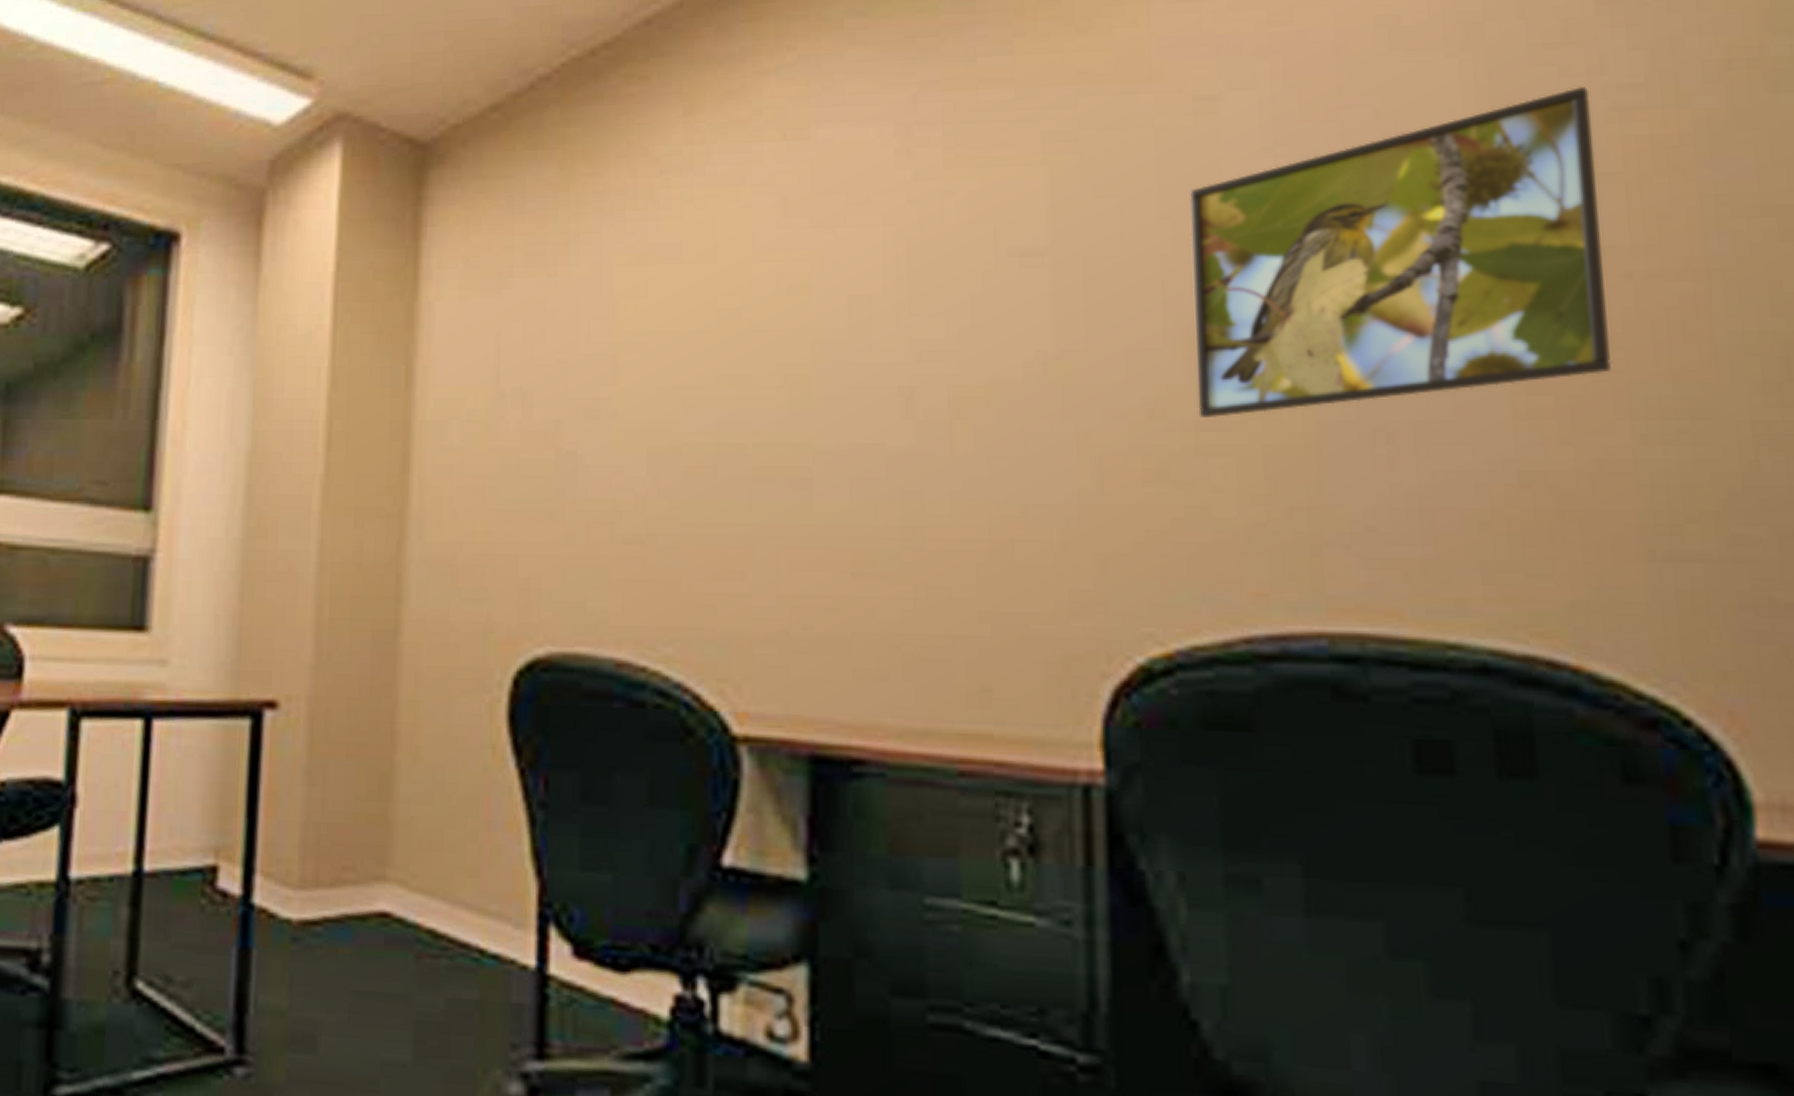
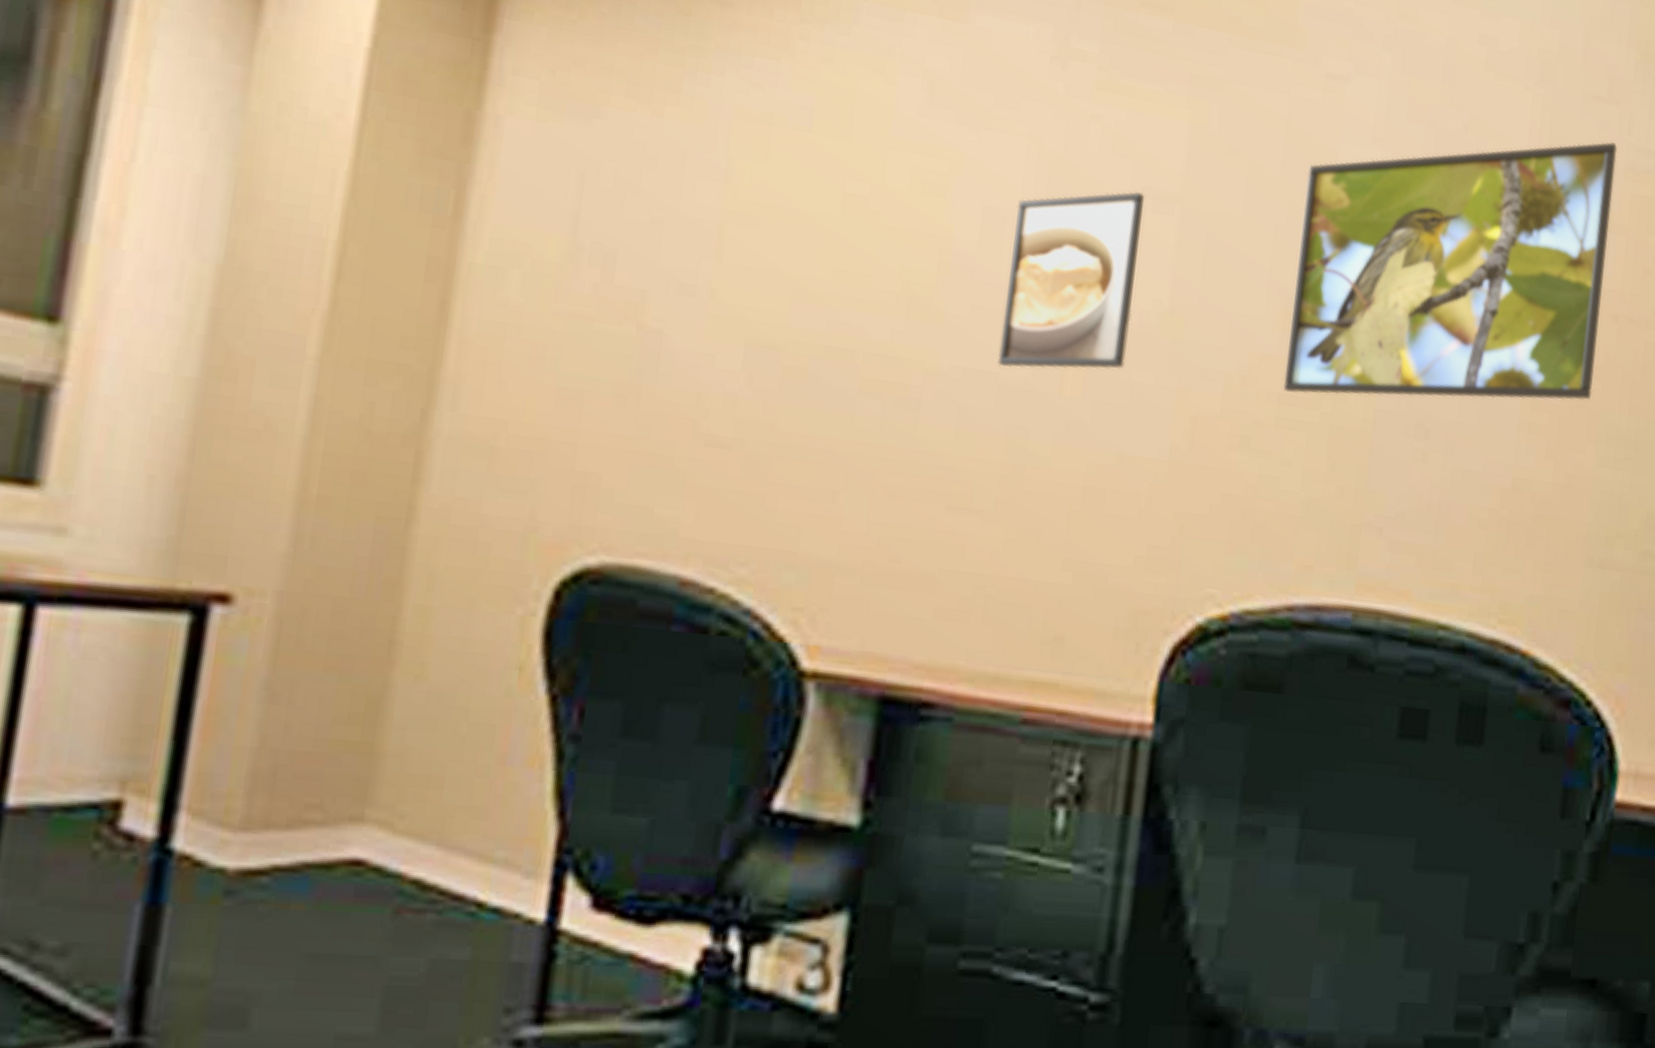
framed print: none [881,253,1015,437] -> present [998,192,1145,370]

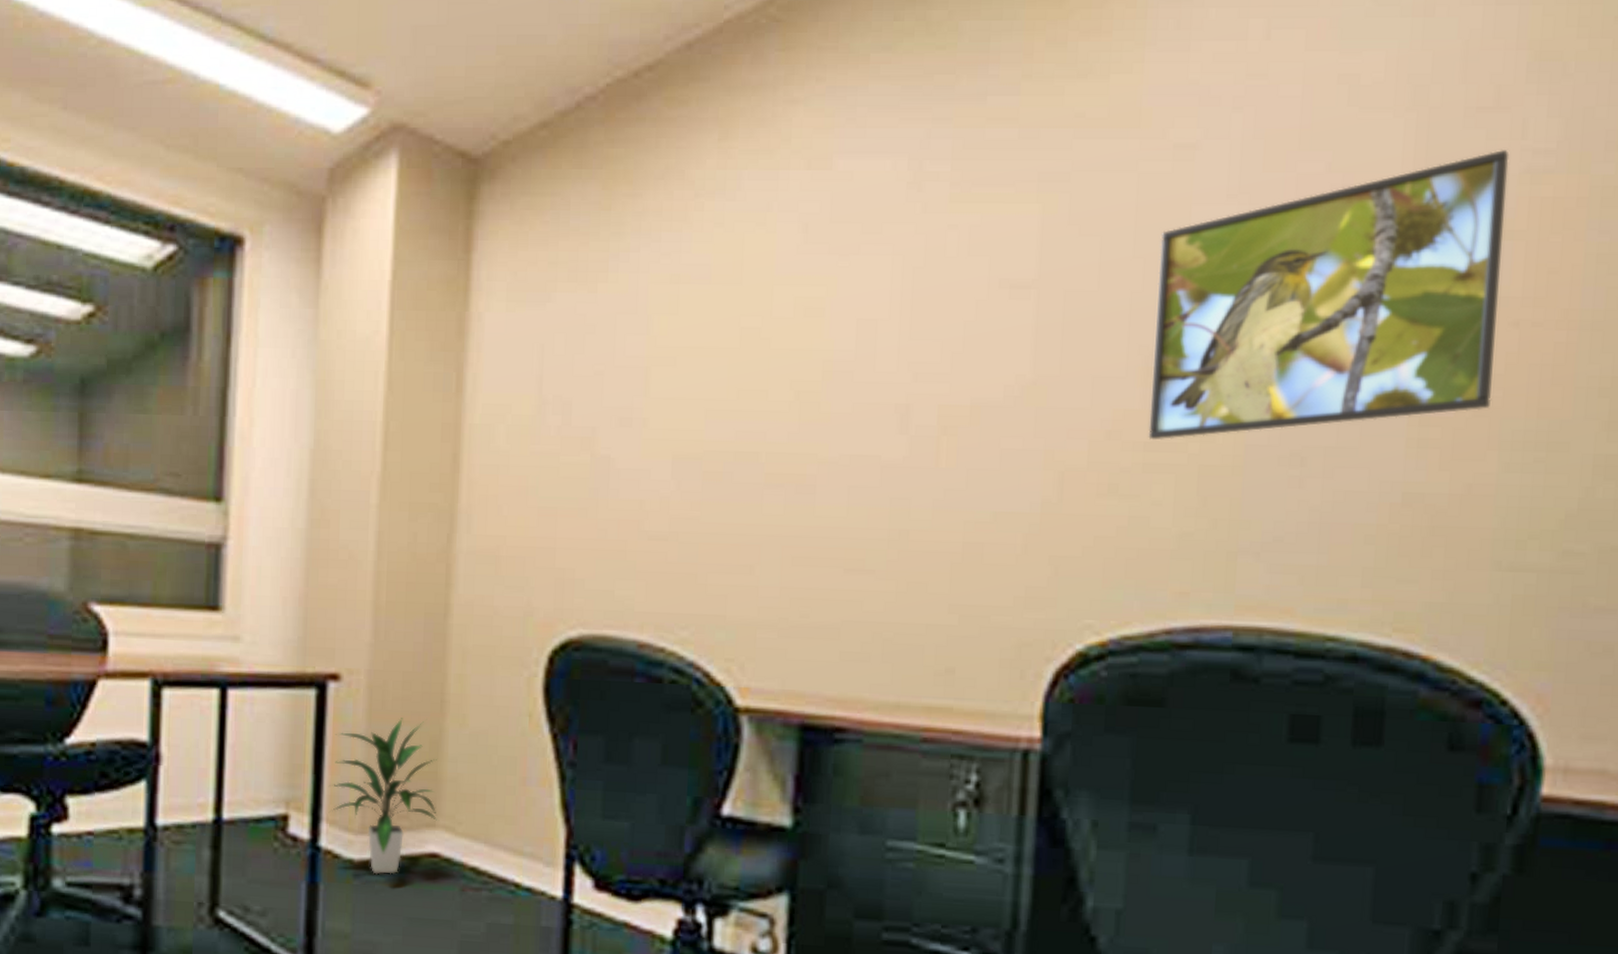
indoor plant: none [197,663,375,891] -> present [329,718,440,875]
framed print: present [998,192,1145,370] -> none [879,285,1003,450]

